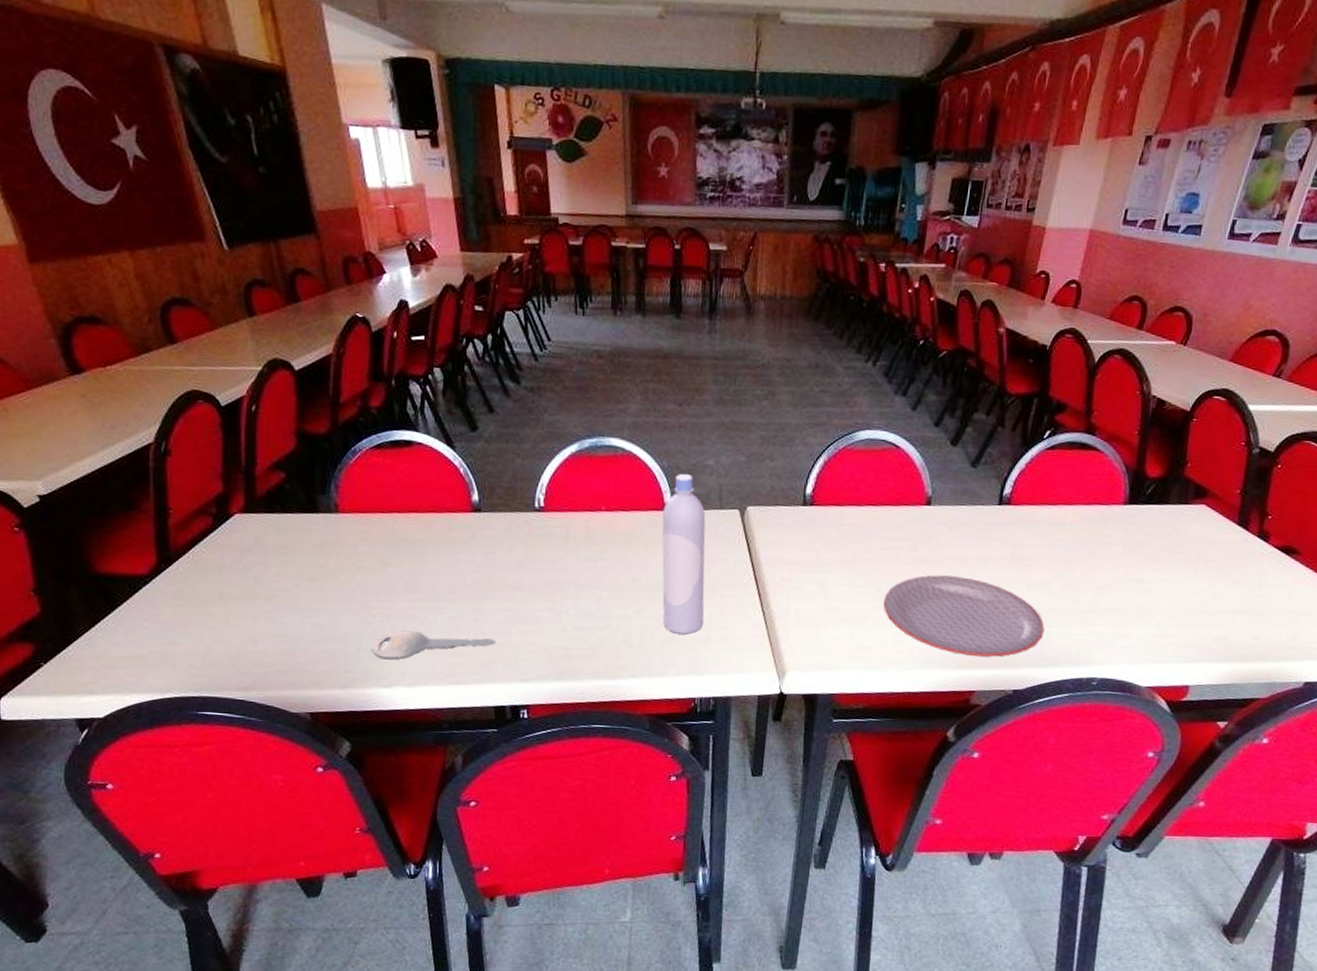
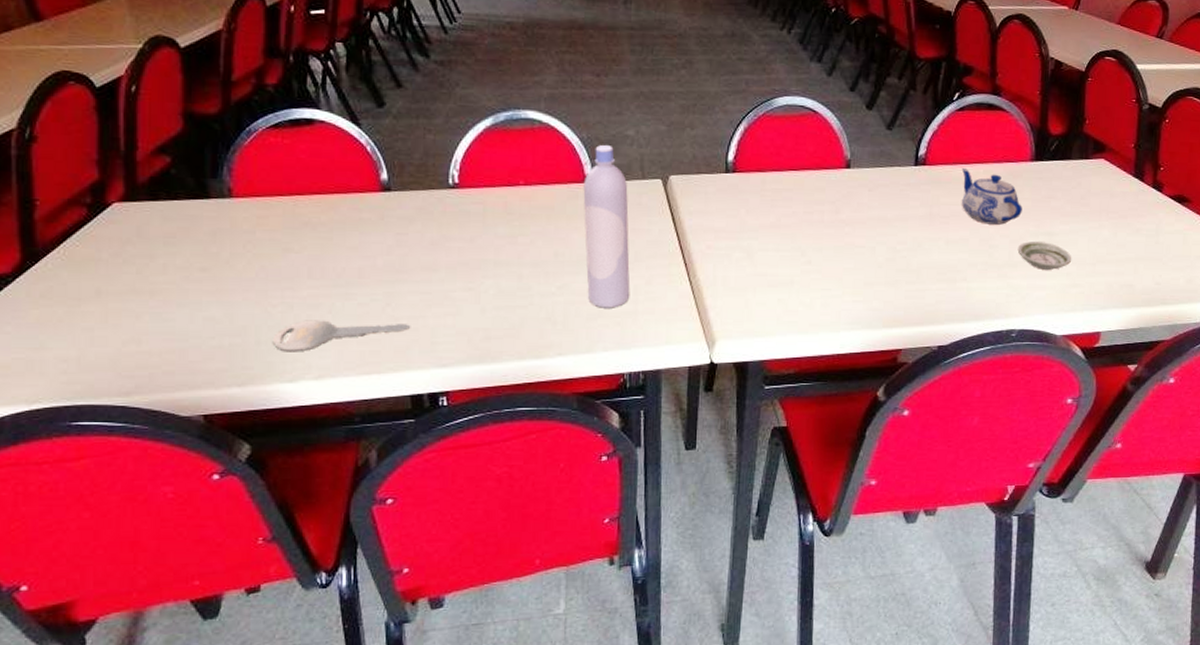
plate: present [883,575,1044,657] -> none [808,236,964,315]
teapot: none [1046,509,1112,569] -> present [961,168,1022,225]
saucer: none [1104,588,1163,619] -> present [1017,241,1072,270]

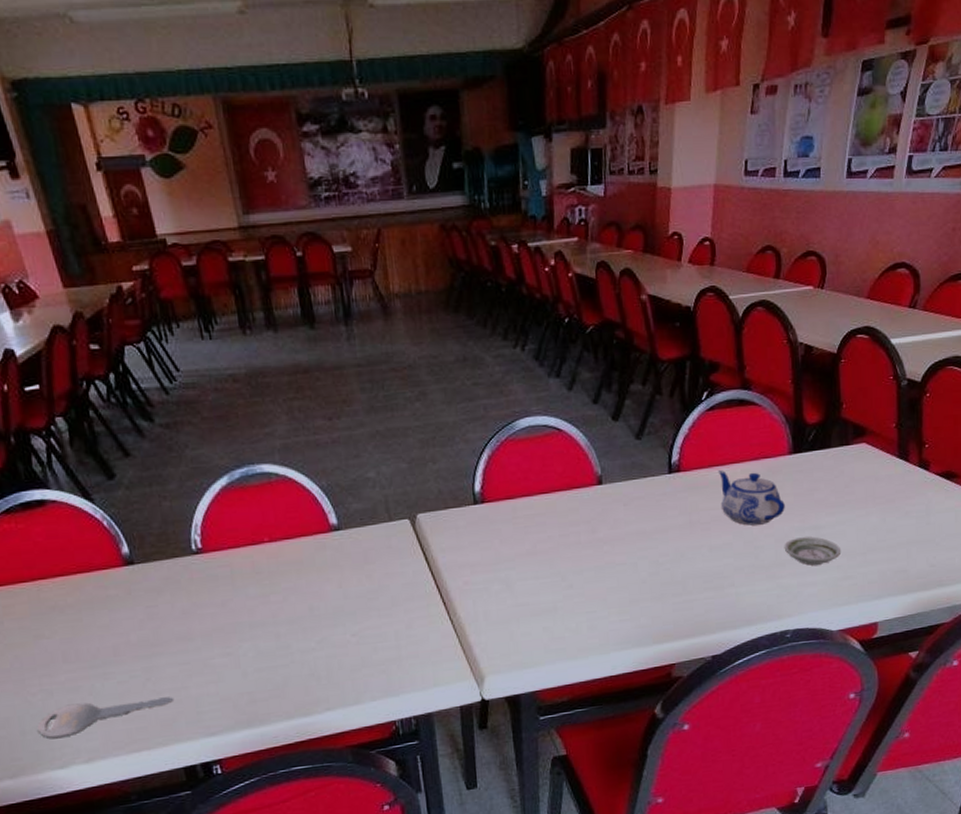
bottle: present [583,144,630,308] -> none [329,489,392,658]

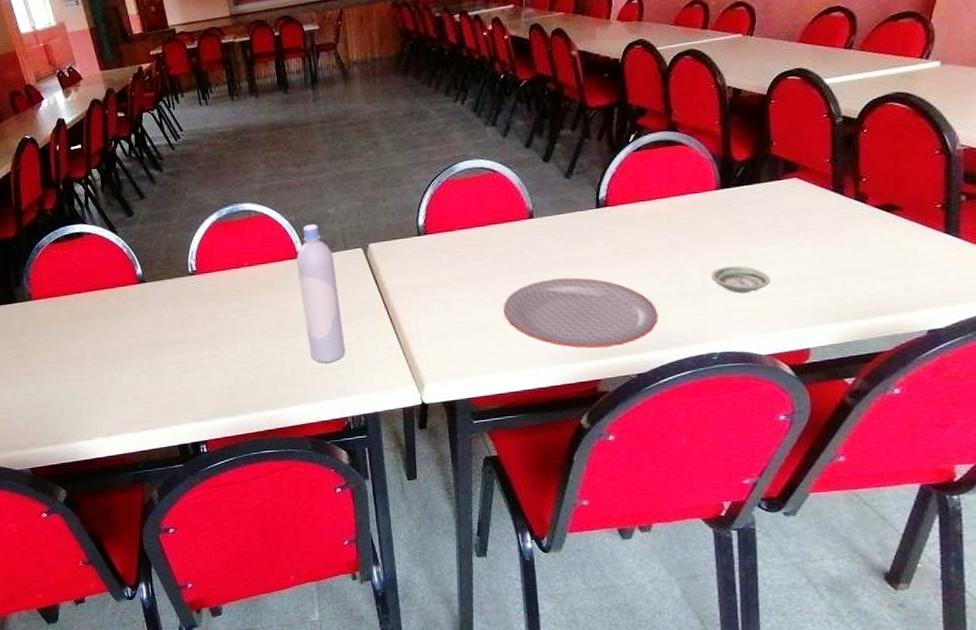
key: present [36,697,173,739] -> none [72,388,171,417]
bottle: none [329,489,392,658] -> present [296,223,346,363]
plate: none [570,551,733,630] -> present [503,277,658,348]
teapot: present [718,470,785,526] -> none [644,205,712,255]

